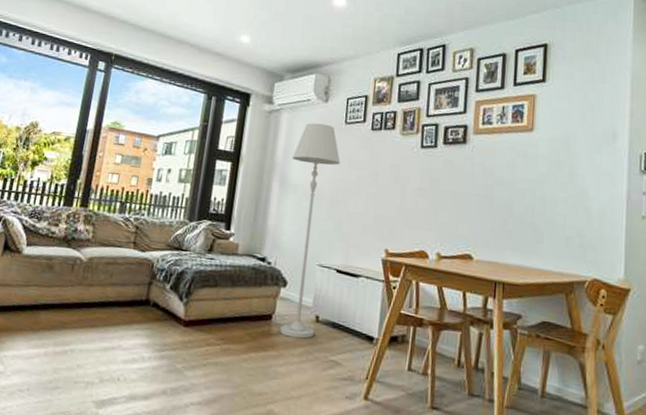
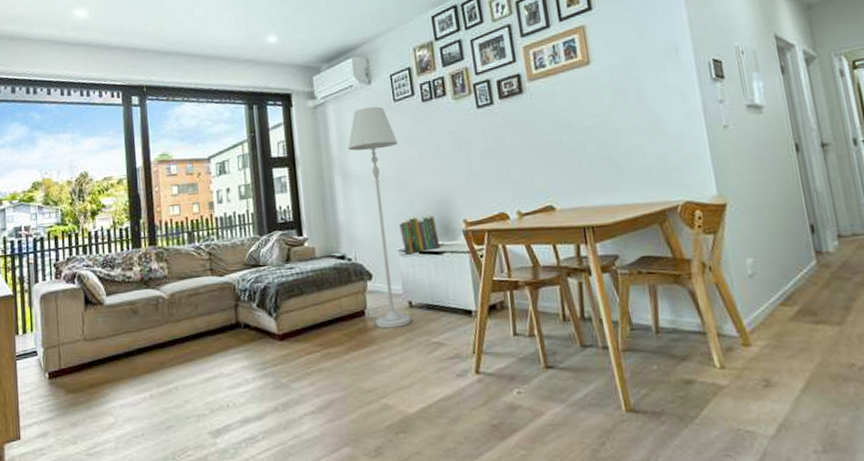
books: none [322,234,359,272] -> present [399,214,441,255]

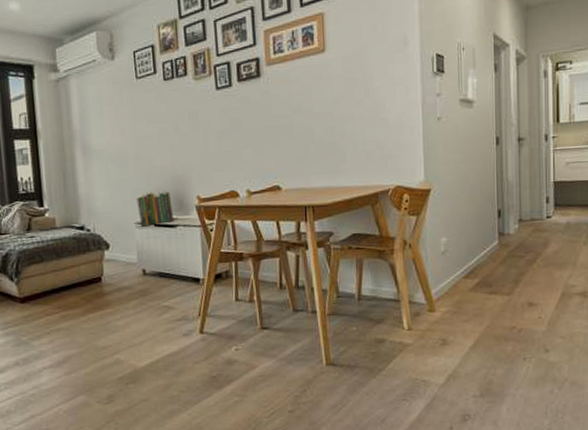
floor lamp: present [348,106,412,329] -> none [90,83,145,294]

